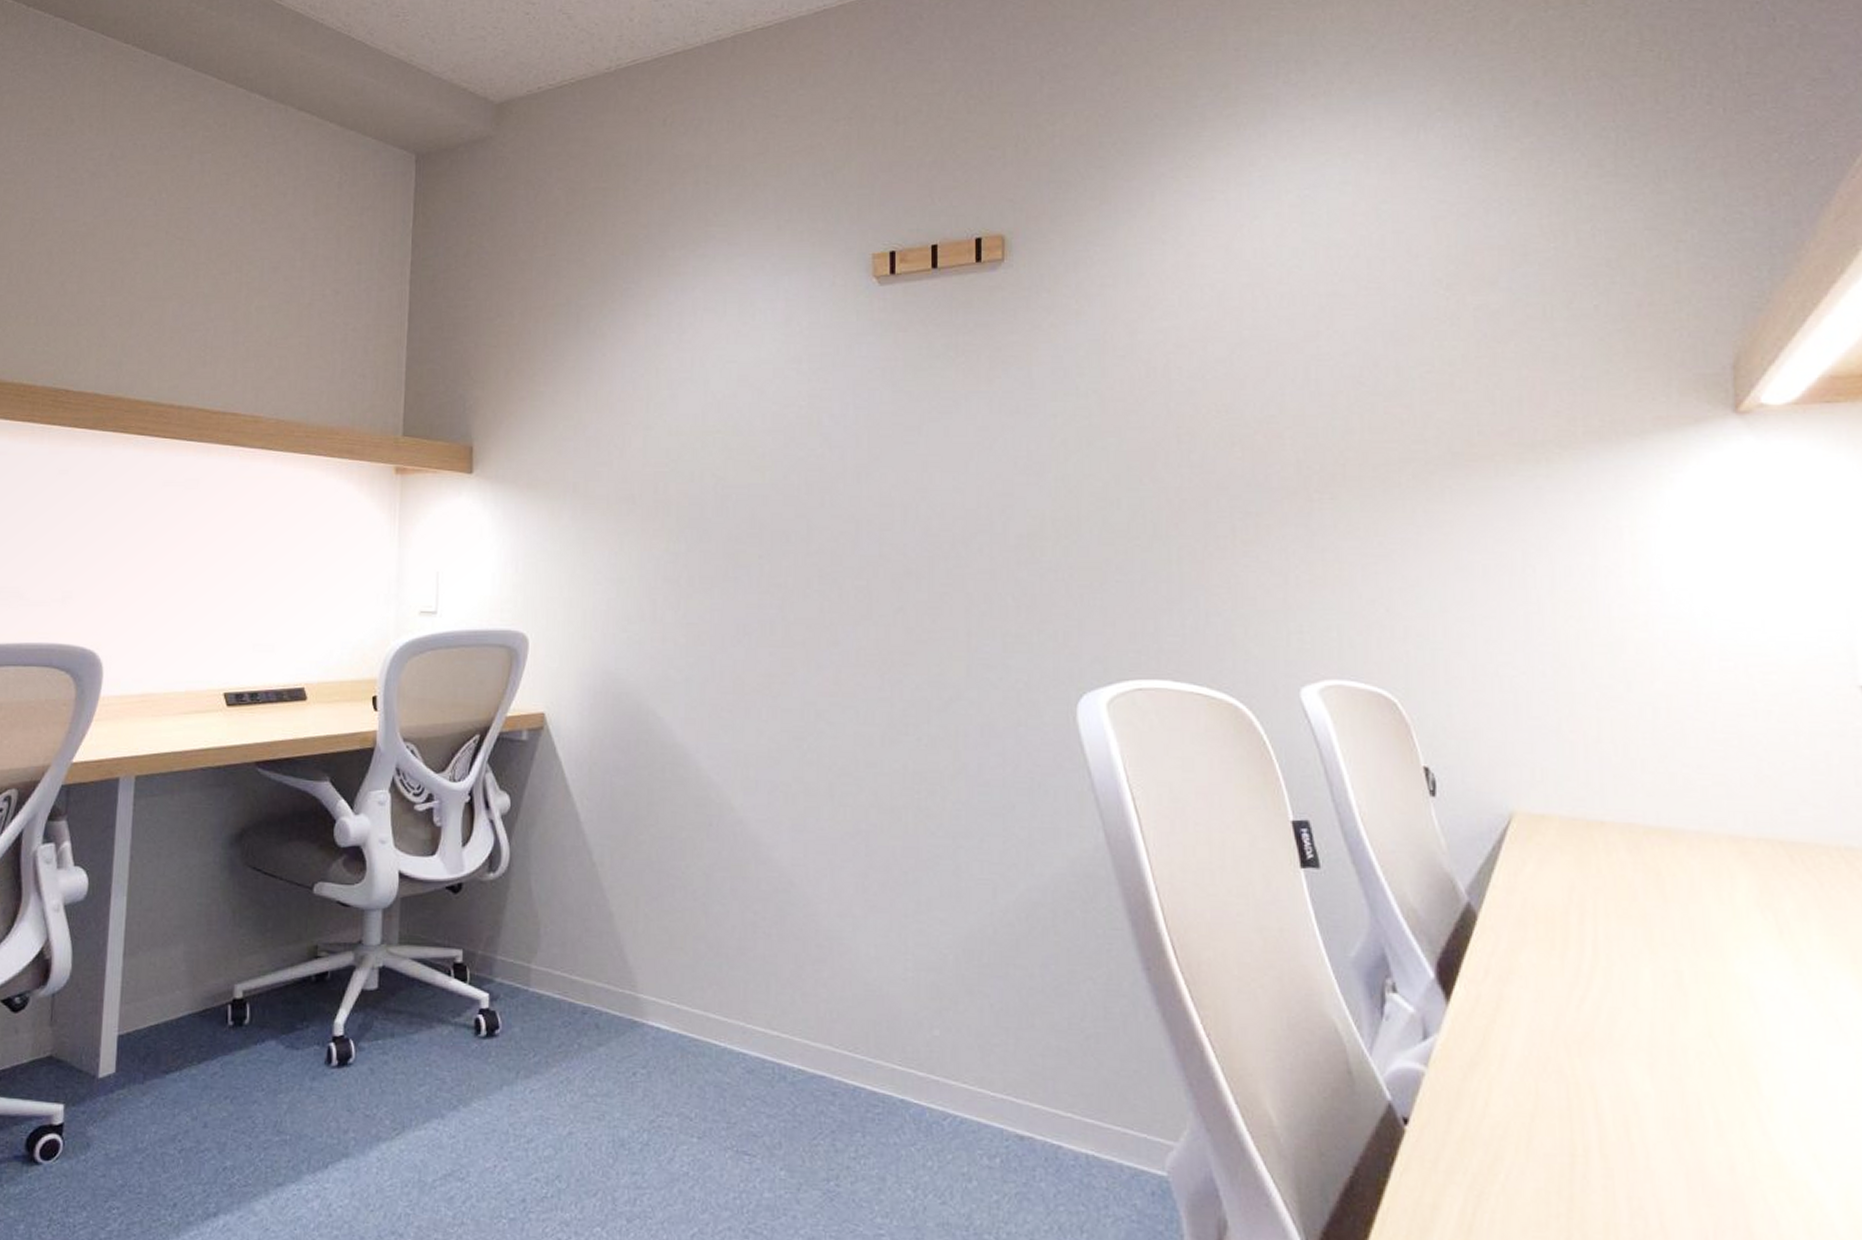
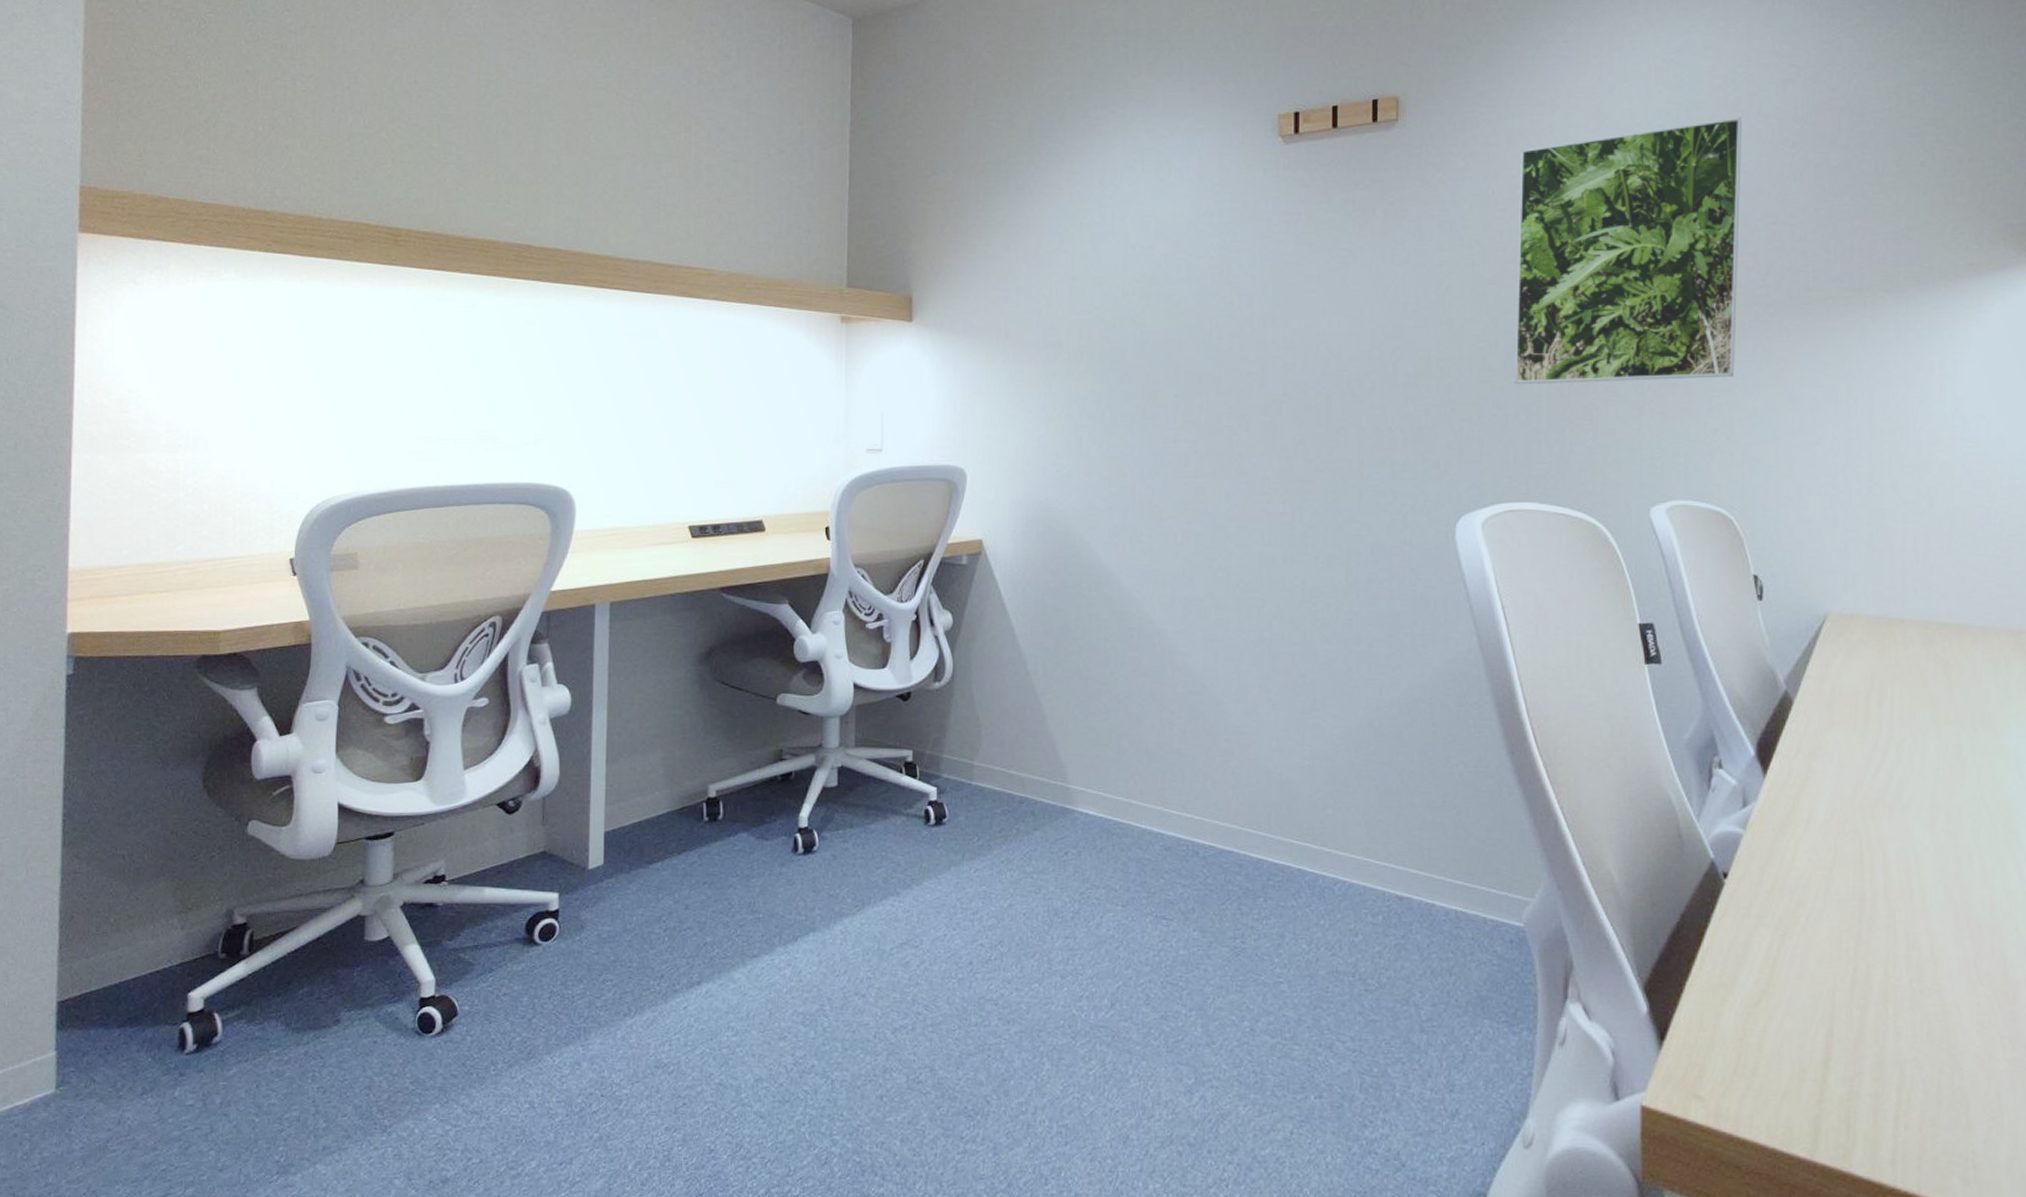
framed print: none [1139,256,1392,548] -> present [1514,117,1743,385]

